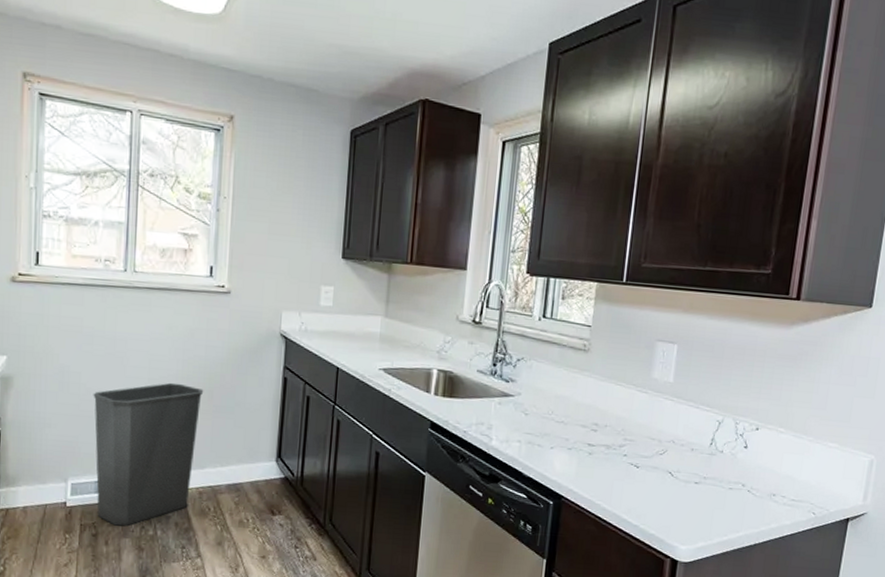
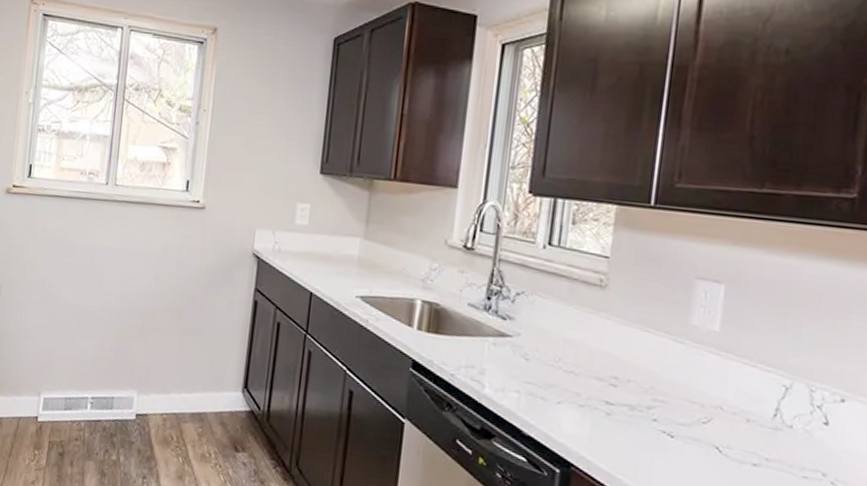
trash can: present [93,382,204,526] -> none [65,299,174,448]

